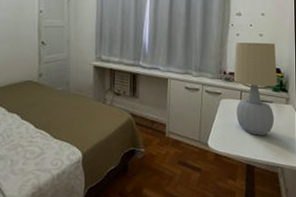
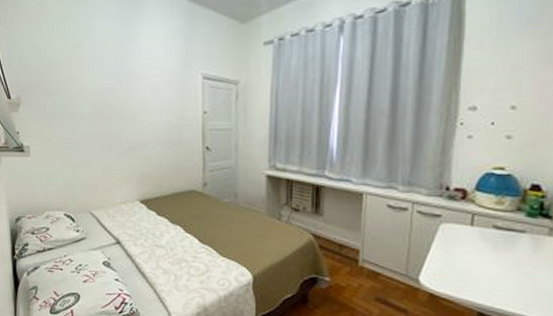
table lamp: present [233,42,277,135] -> none [461,147,535,276]

